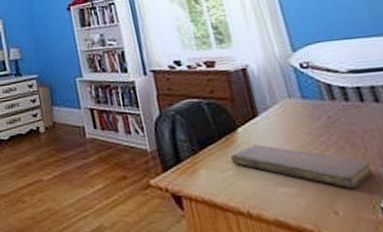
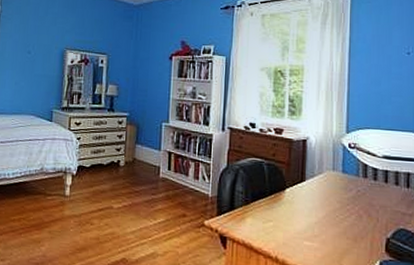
notebook: present [230,144,373,188] -> none [274,204,377,249]

